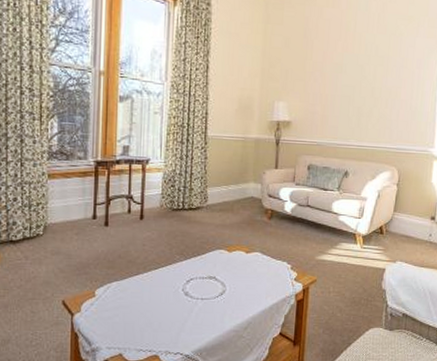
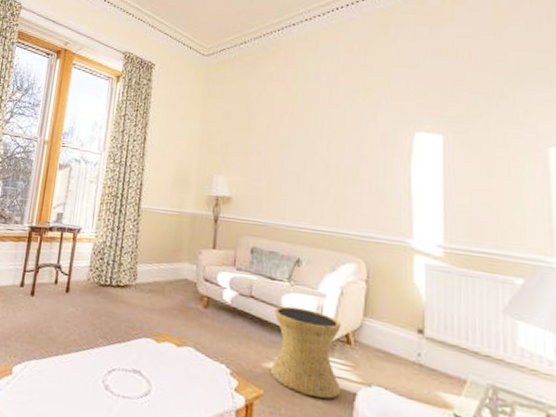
side table: none [322,210,377,276] -> present [269,306,342,399]

